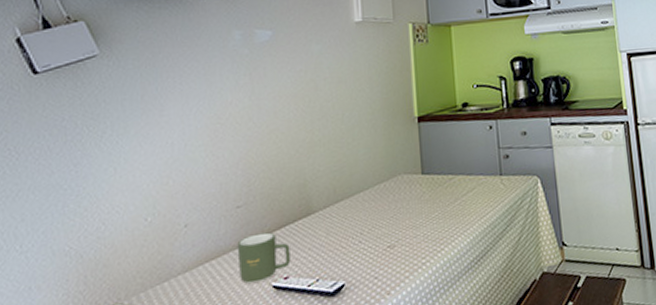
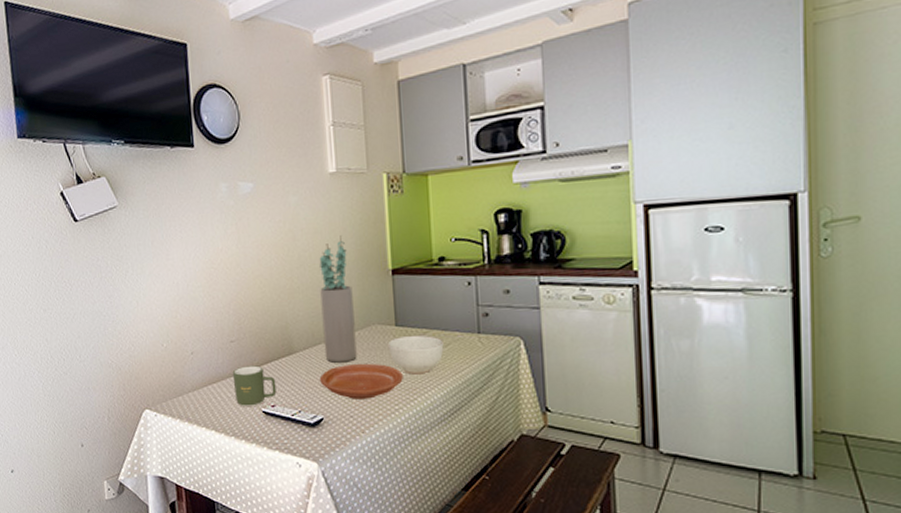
plate: none [341,215,430,258] -> present [319,363,403,399]
vase: none [343,84,382,220] -> present [319,235,357,363]
bowl: none [414,181,469,224] -> present [387,334,444,375]

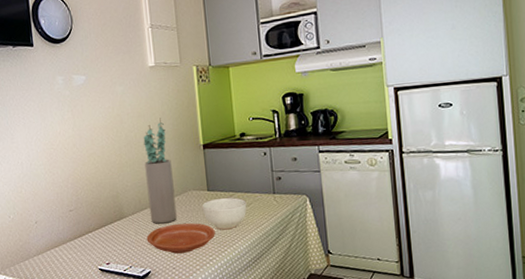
mug: present [232,365,277,408] -> none [72,230,111,267]

